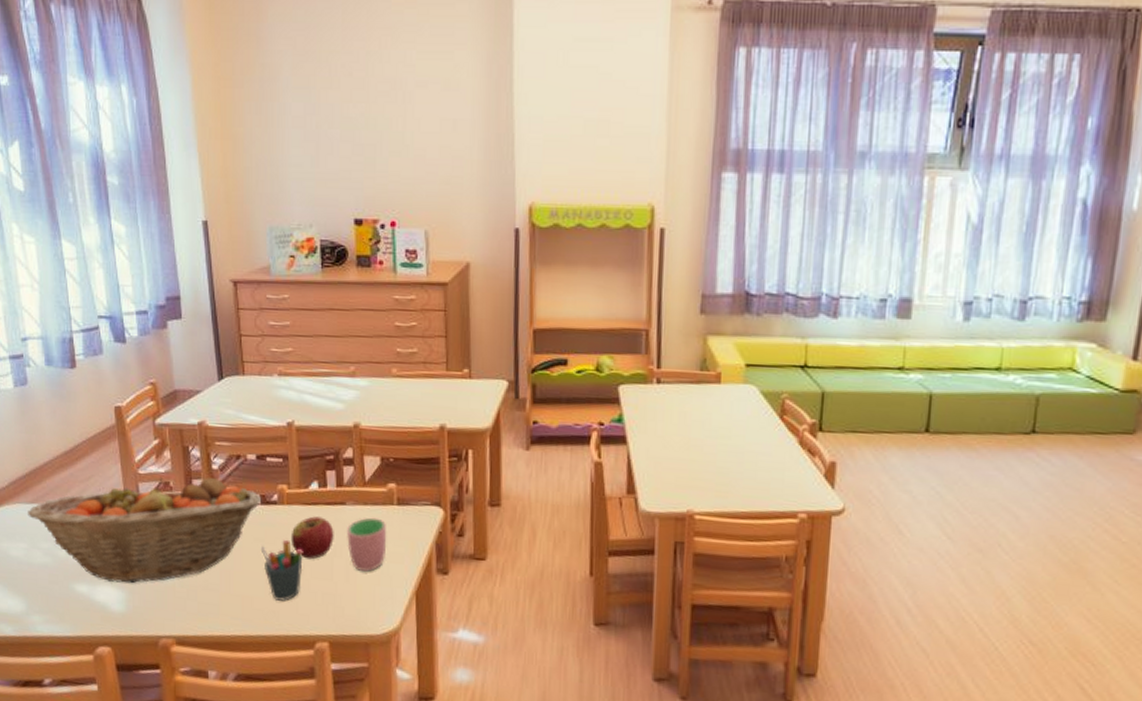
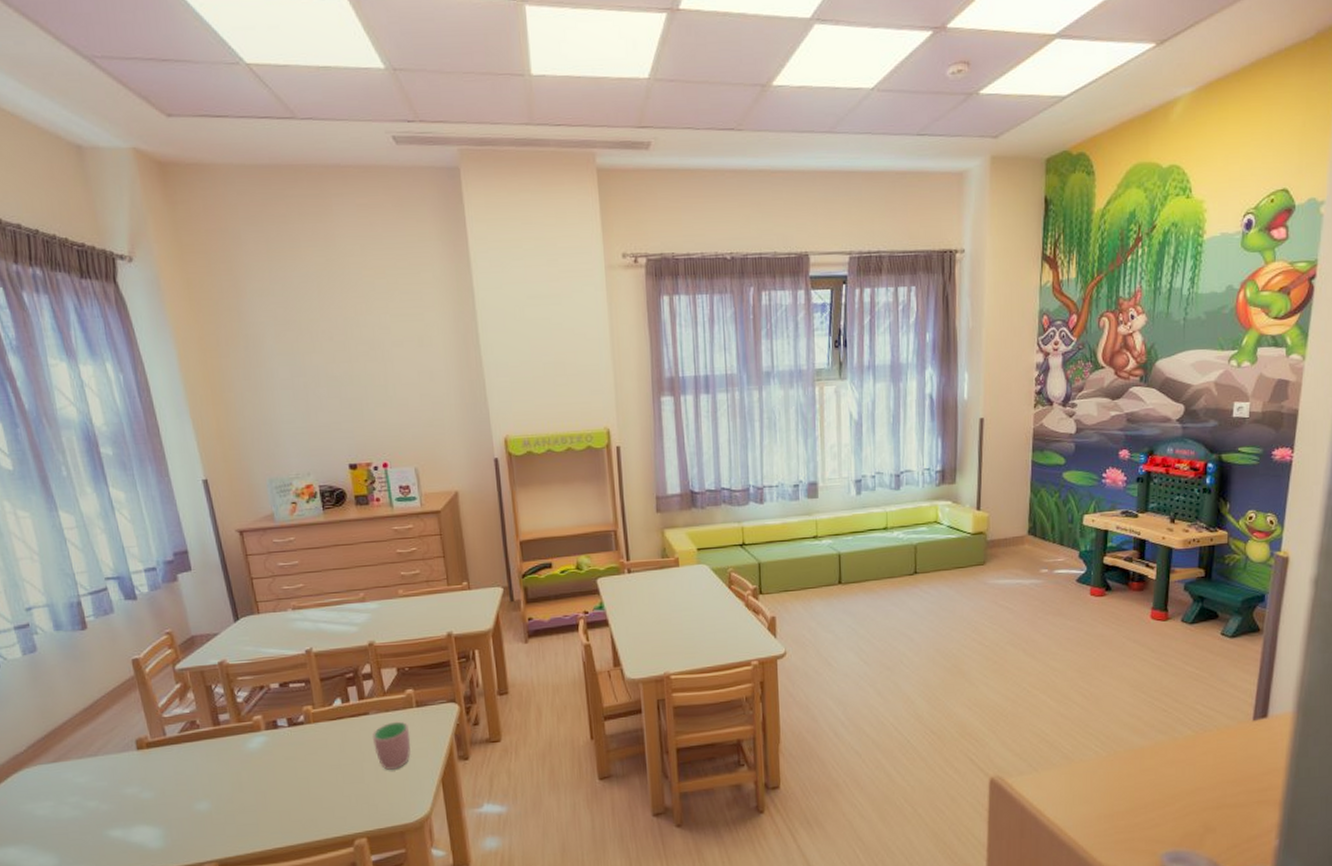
fruit basket: present [28,476,261,584] -> none [50,710,288,822]
pen holder: present [260,539,303,601] -> none [292,753,335,810]
apple: present [290,516,334,560] -> none [320,729,362,768]

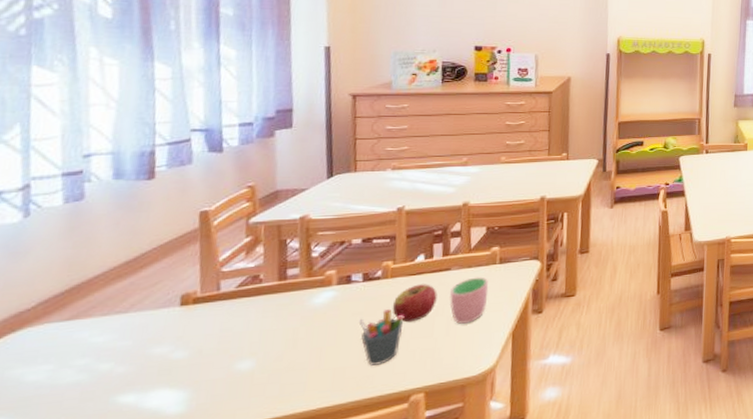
pen holder: none [292,753,335,810] -> present [358,308,405,366]
apple: none [320,729,362,768] -> present [392,284,438,323]

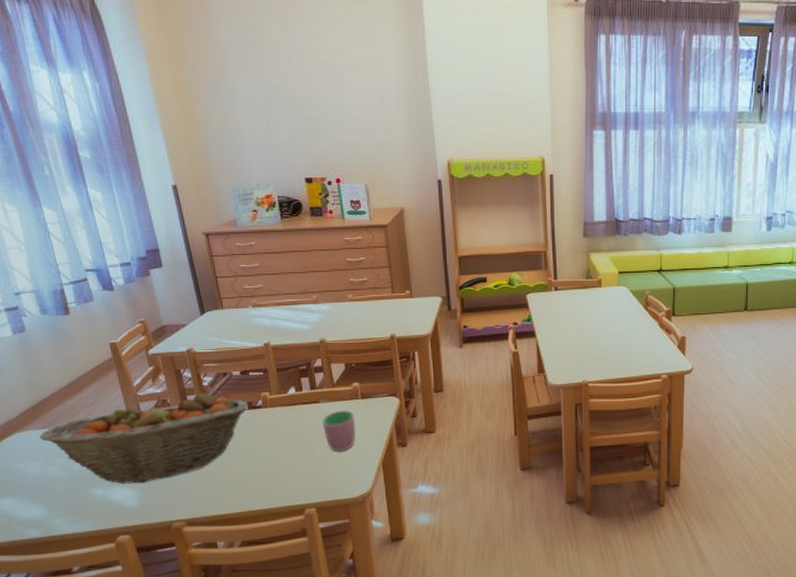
fruit basket: none [60,265,363,385] -> present [39,393,248,484]
pen holder: present [358,308,405,366] -> none [251,434,289,482]
apple: present [392,284,438,323] -> none [276,414,312,447]

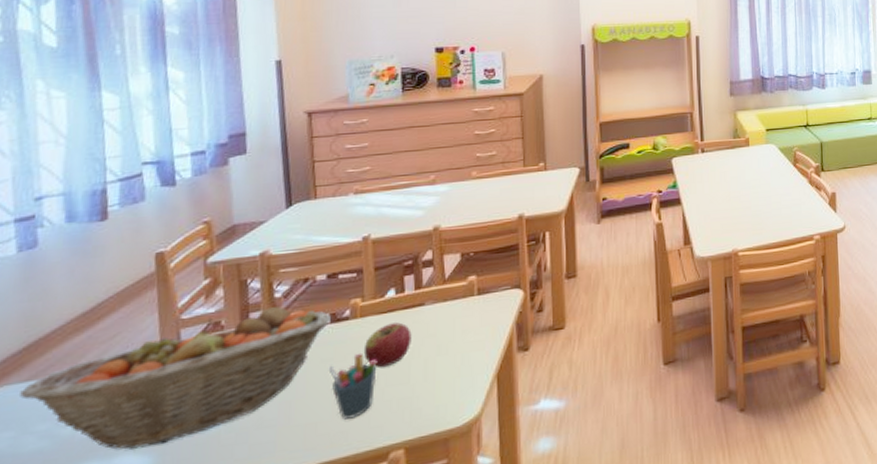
pen holder: none [251,434,289,482] -> present [328,352,377,420]
apple: none [276,414,312,447] -> present [363,322,412,369]
cup: present [322,410,356,451] -> none [425,311,468,367]

